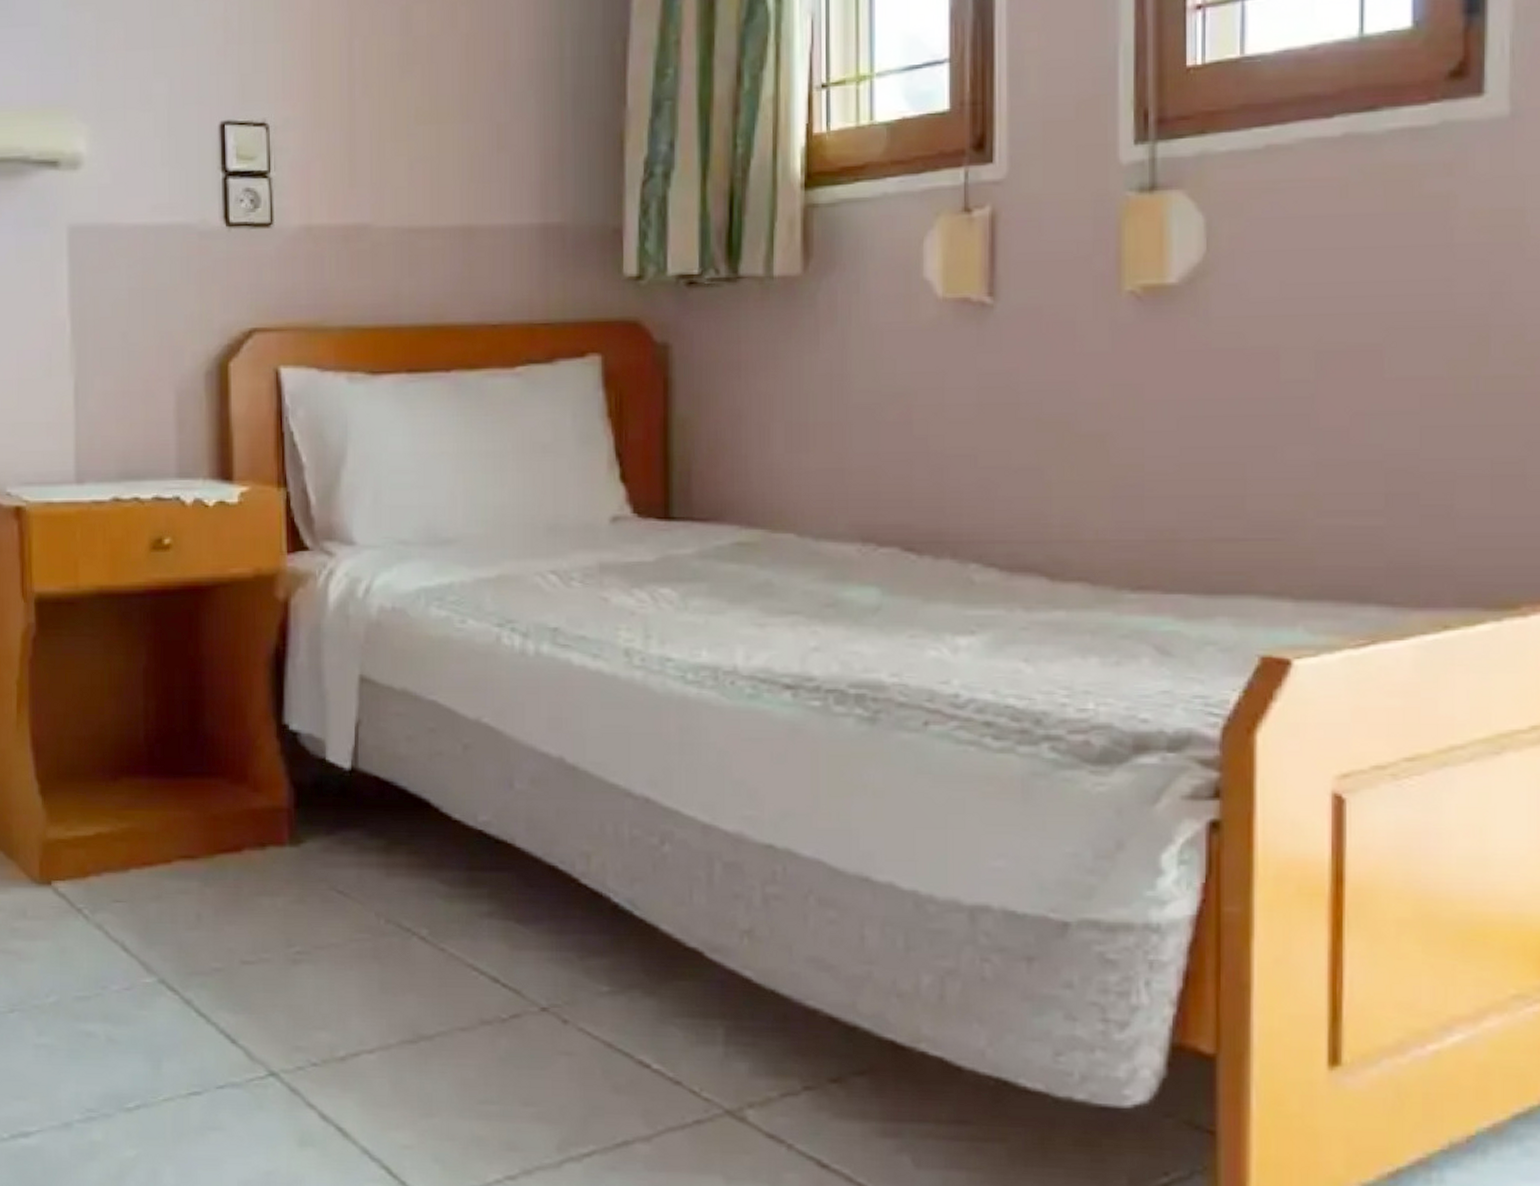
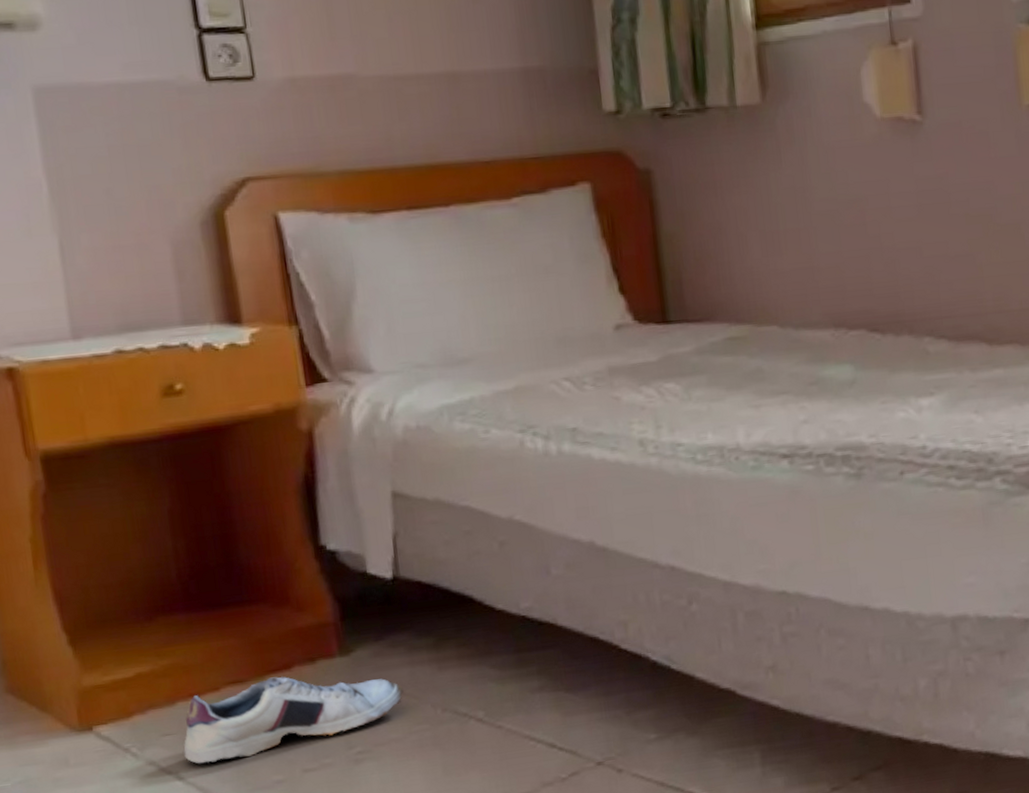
shoe: none [131,857,349,938] -> present [184,677,404,764]

